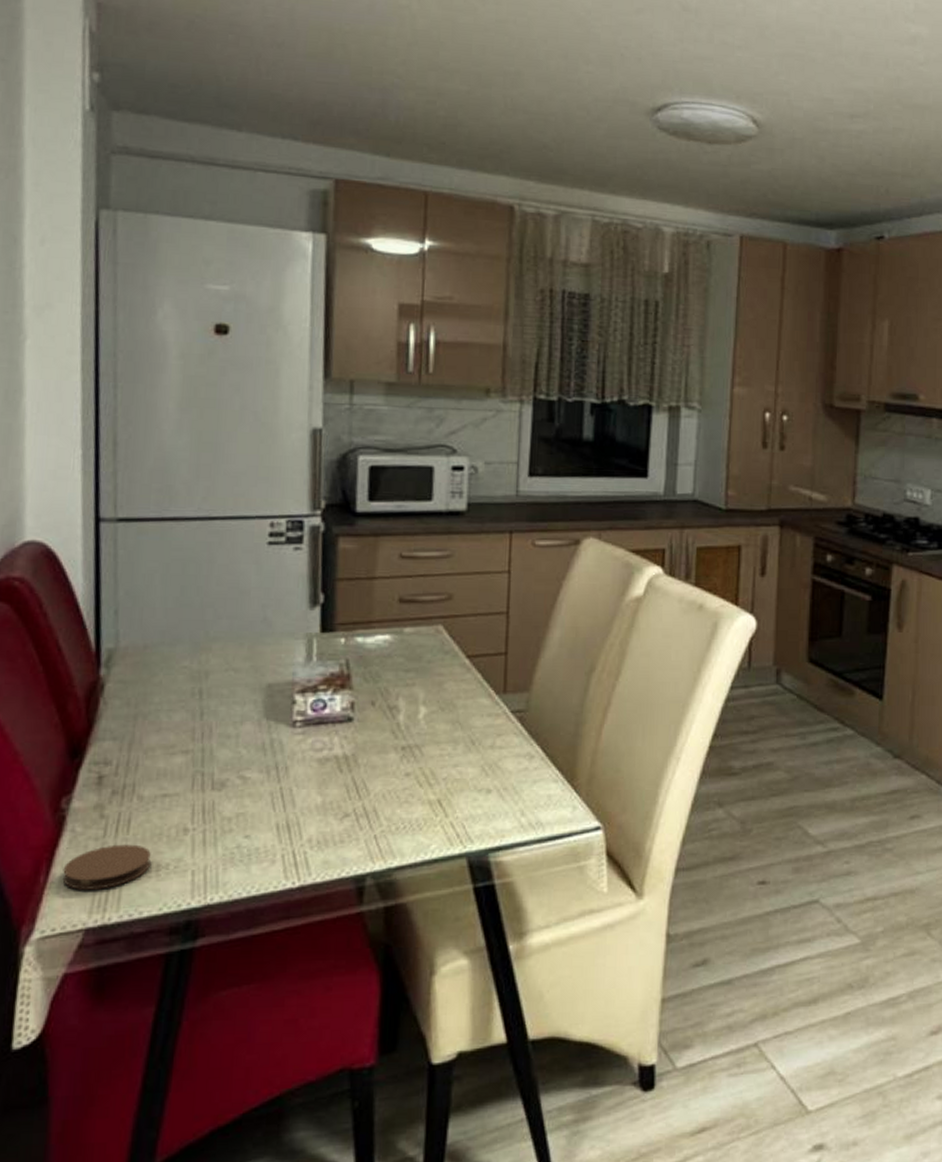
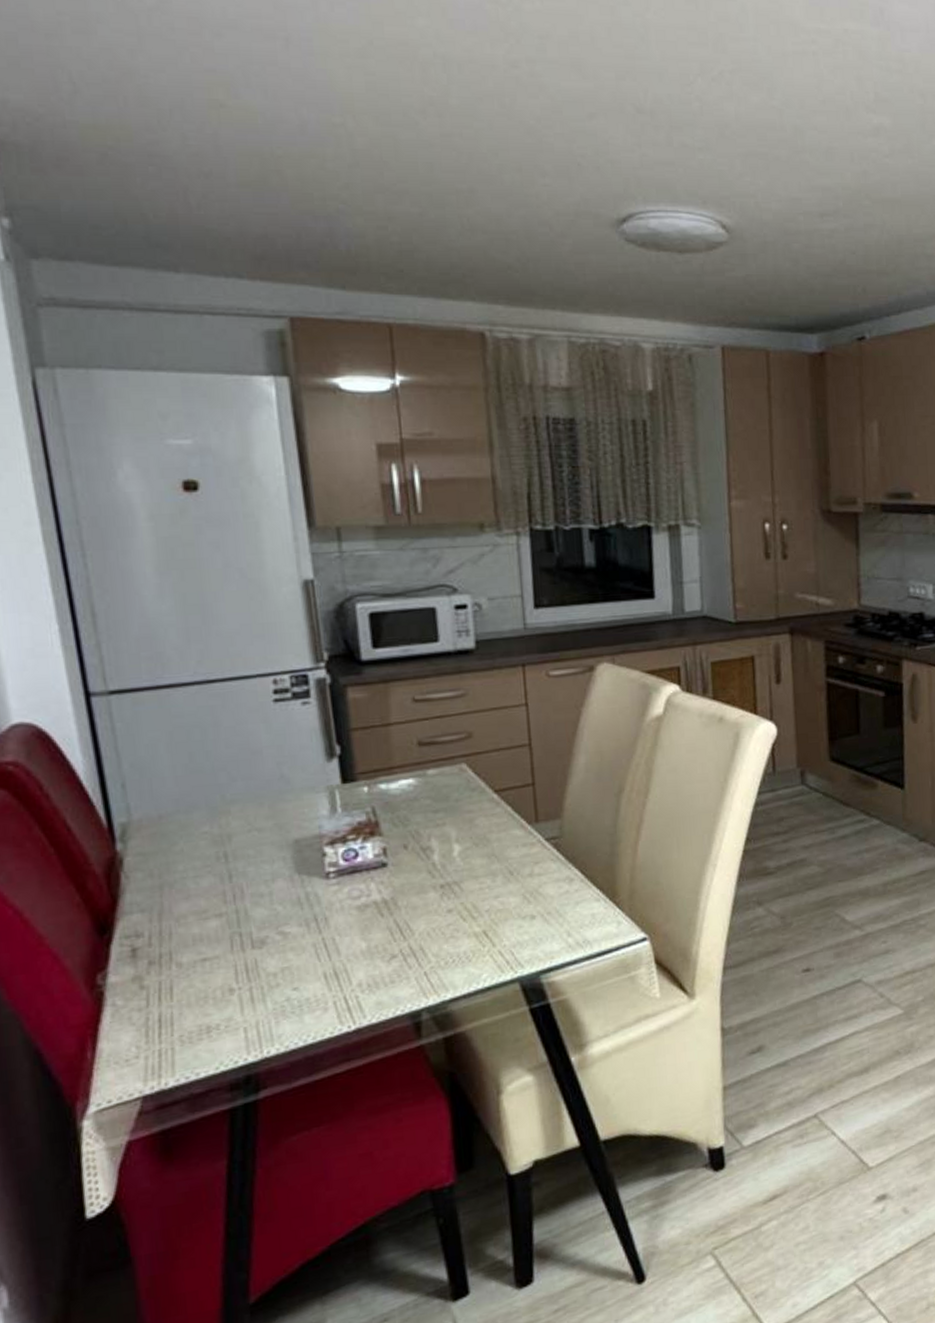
coaster: present [62,844,152,890] -> none [109,1010,201,1061]

